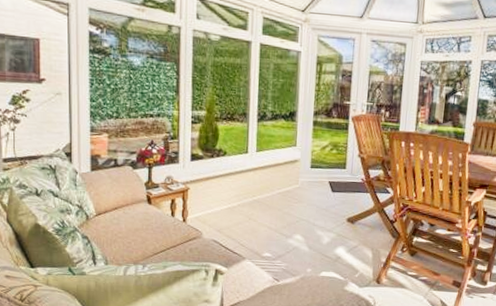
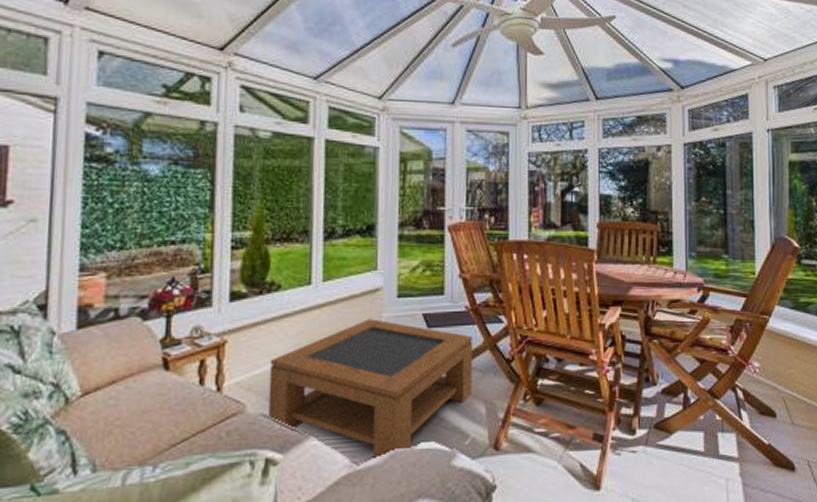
coffee table: none [217,182,366,278] -> present [267,319,474,458]

